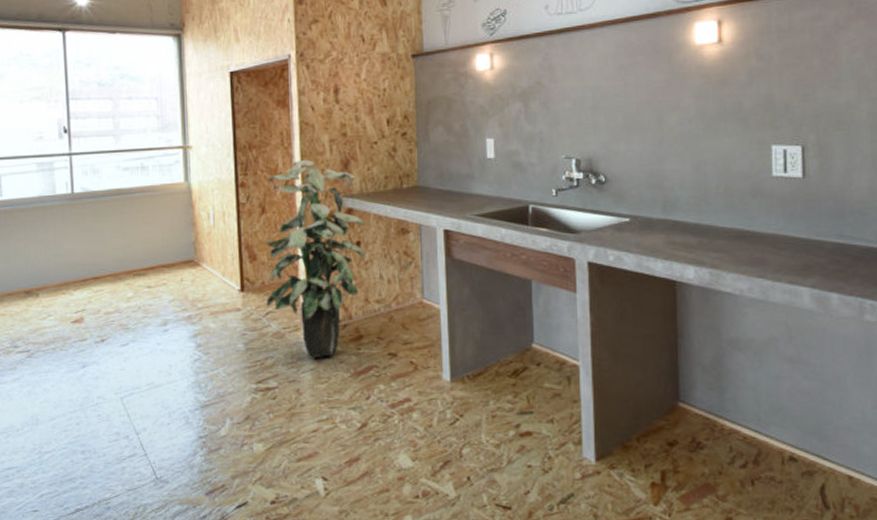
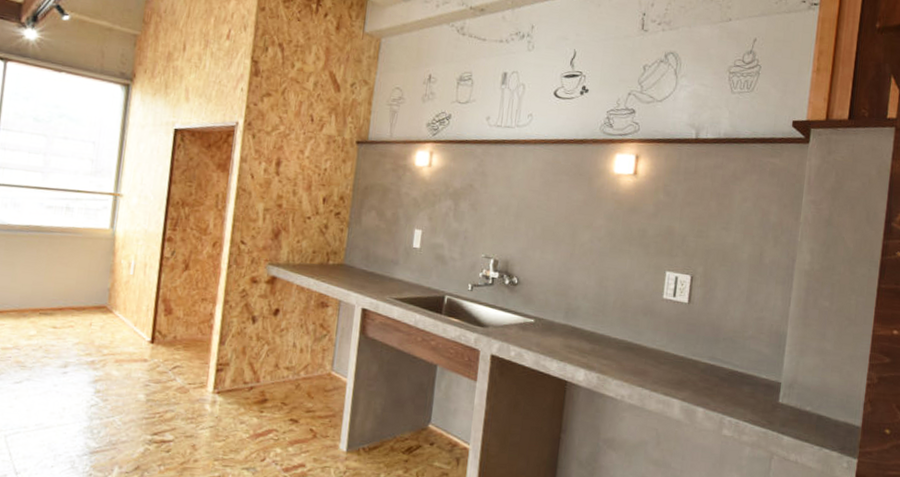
indoor plant: present [265,159,366,359] -> none [175,224,286,417]

